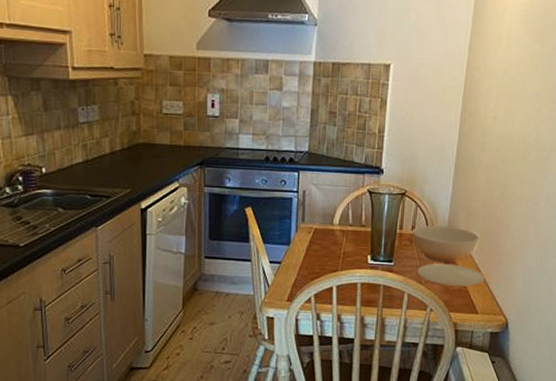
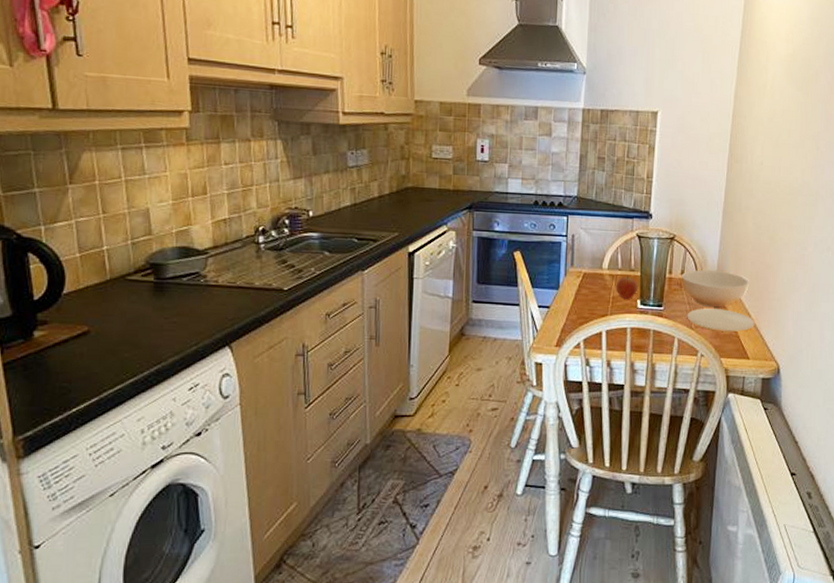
fruit: none [346,231,368,254] -> present [615,275,638,299]

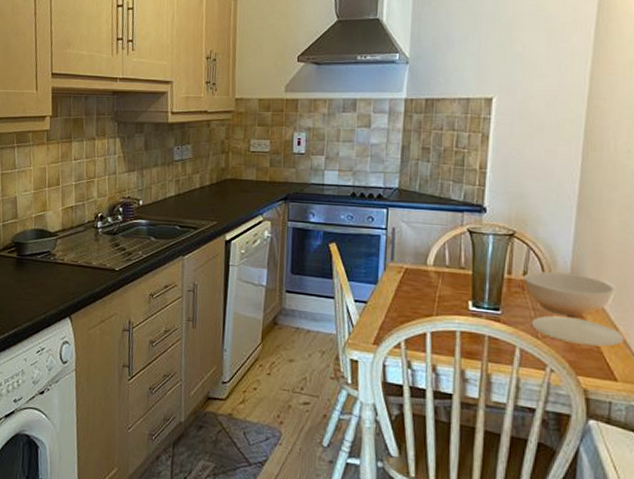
fruit: present [615,275,638,299] -> none [442,273,469,299]

